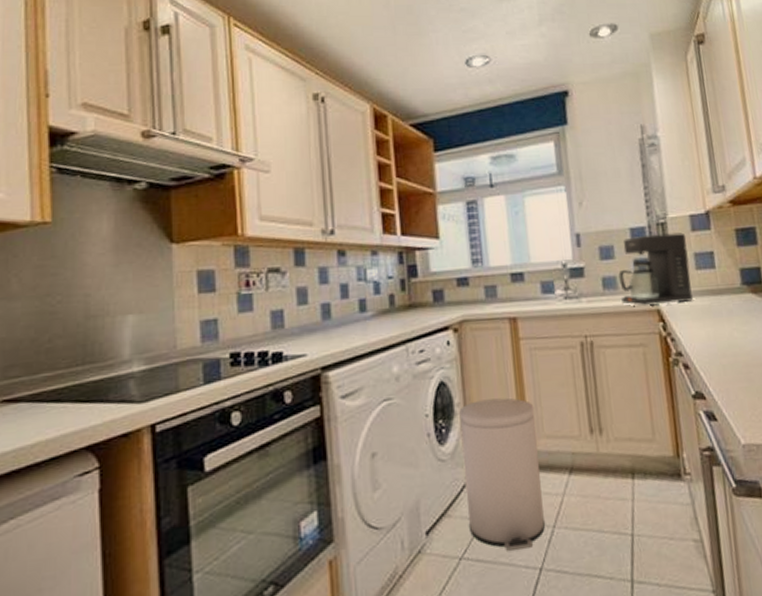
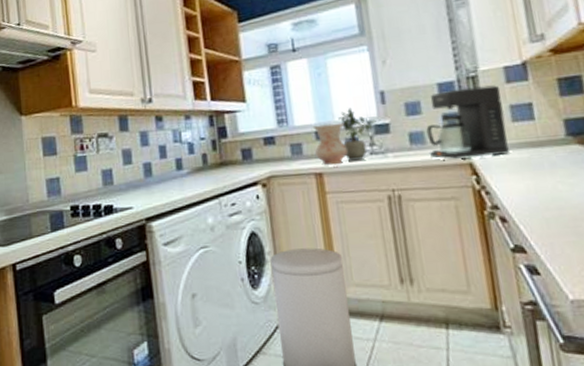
ceramic jug: none [508,264,542,310] -> present [312,122,348,166]
potted plant: none [534,249,571,305] -> present [338,108,376,161]

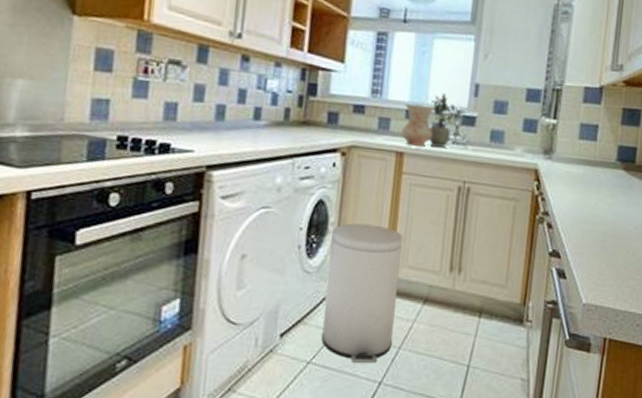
coffee maker: present [426,85,510,160] -> none [505,97,577,167]

